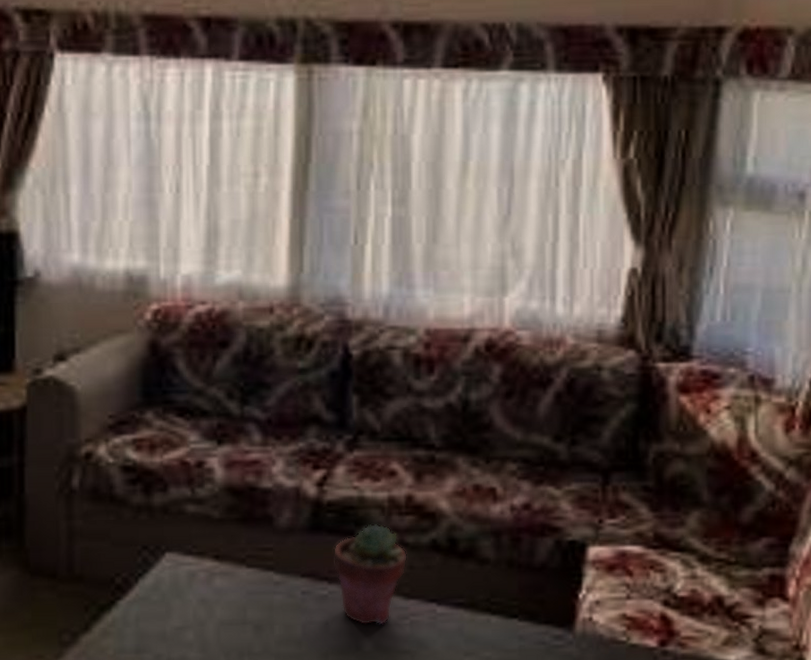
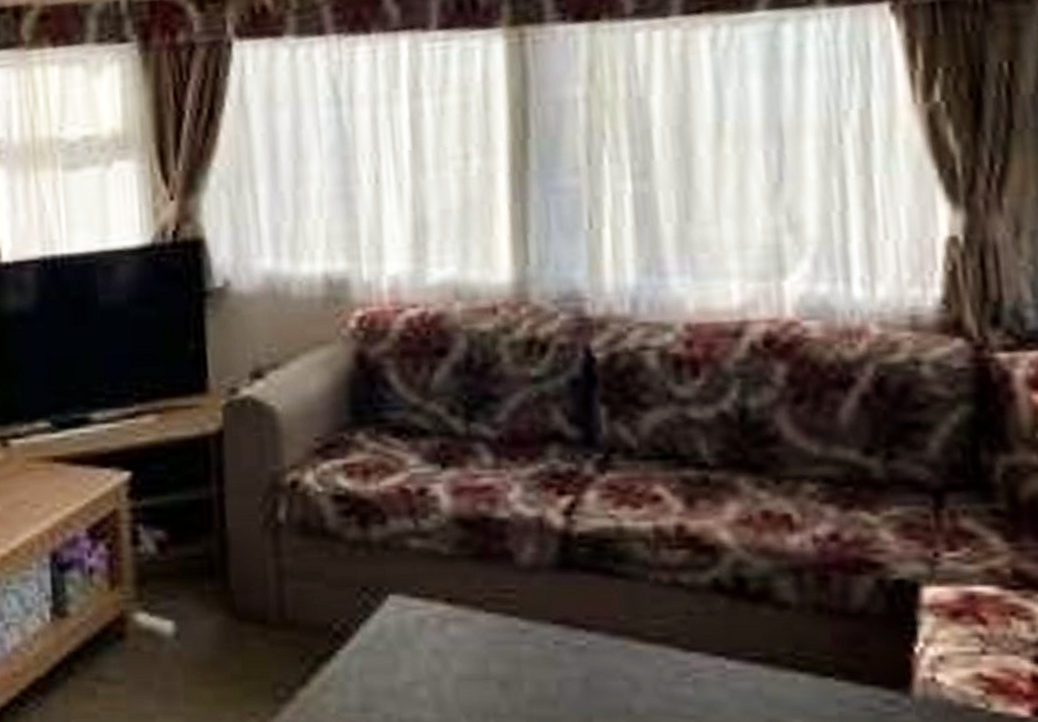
potted succulent: present [333,523,408,625] -> none [589,559,684,683]

